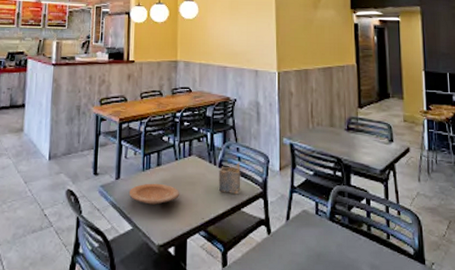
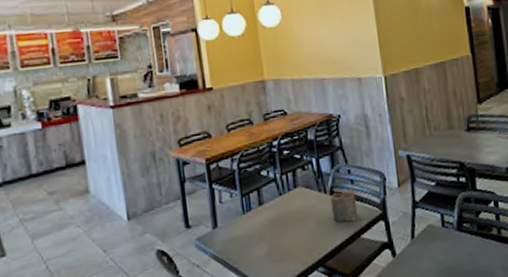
plate: present [128,183,180,205] -> none [230,224,290,250]

